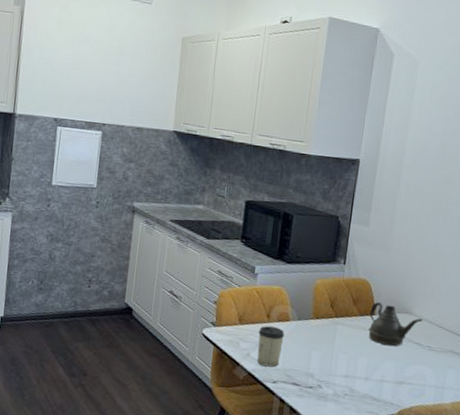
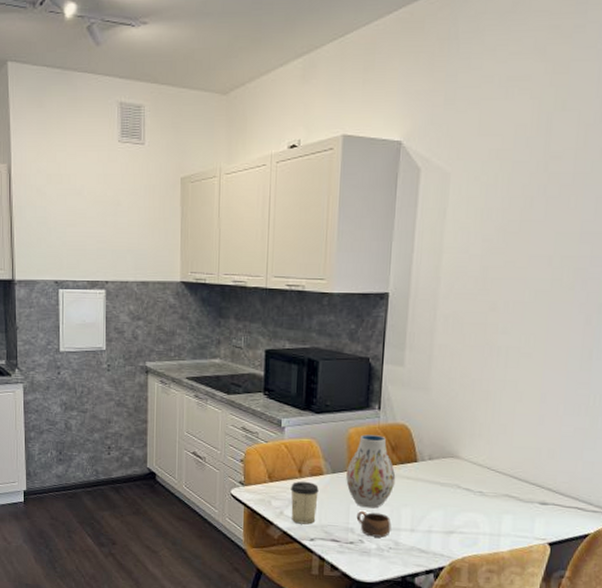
vase: none [310,286,355,356] -> present [346,434,396,509]
cup: none [317,357,348,384] -> present [356,510,391,538]
teapot: present [368,302,423,346] -> none [411,448,472,494]

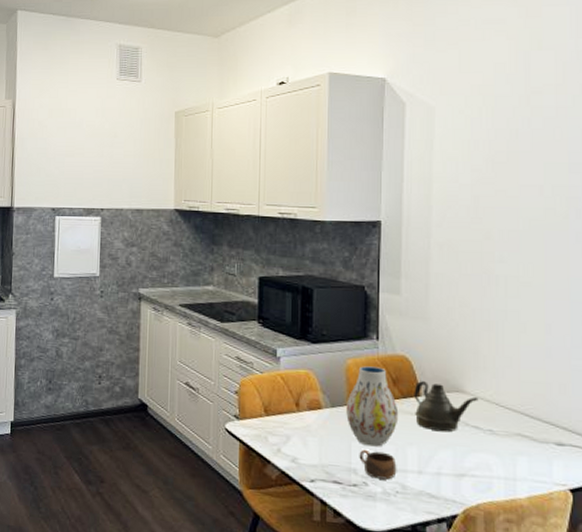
cup: present [291,482,319,525] -> none [288,416,318,464]
teapot: none [411,448,472,494] -> present [414,381,479,432]

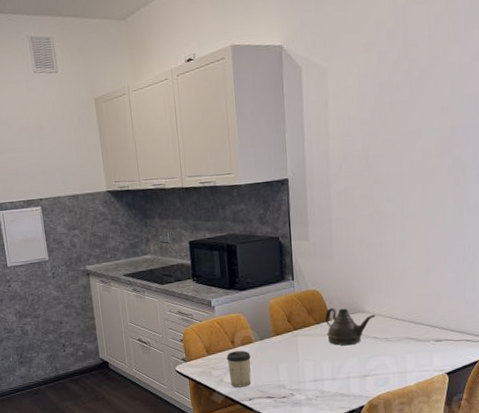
cup: none [288,416,318,464] -> present [226,351,252,388]
vase: present [346,366,399,447] -> none [272,302,315,366]
cup: present [359,449,397,480] -> none [285,368,316,390]

